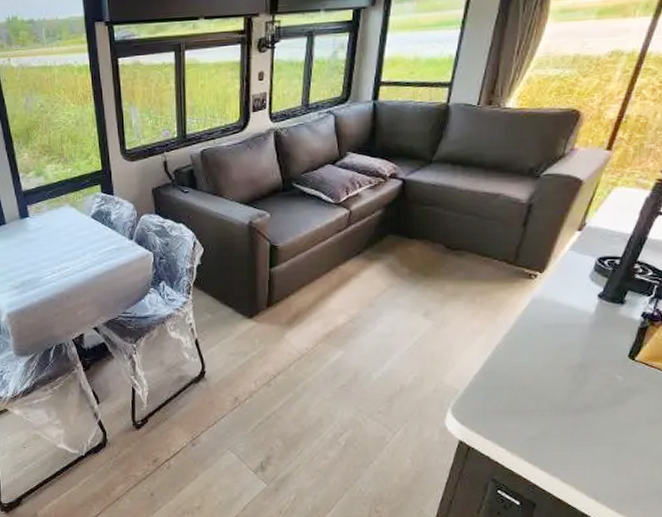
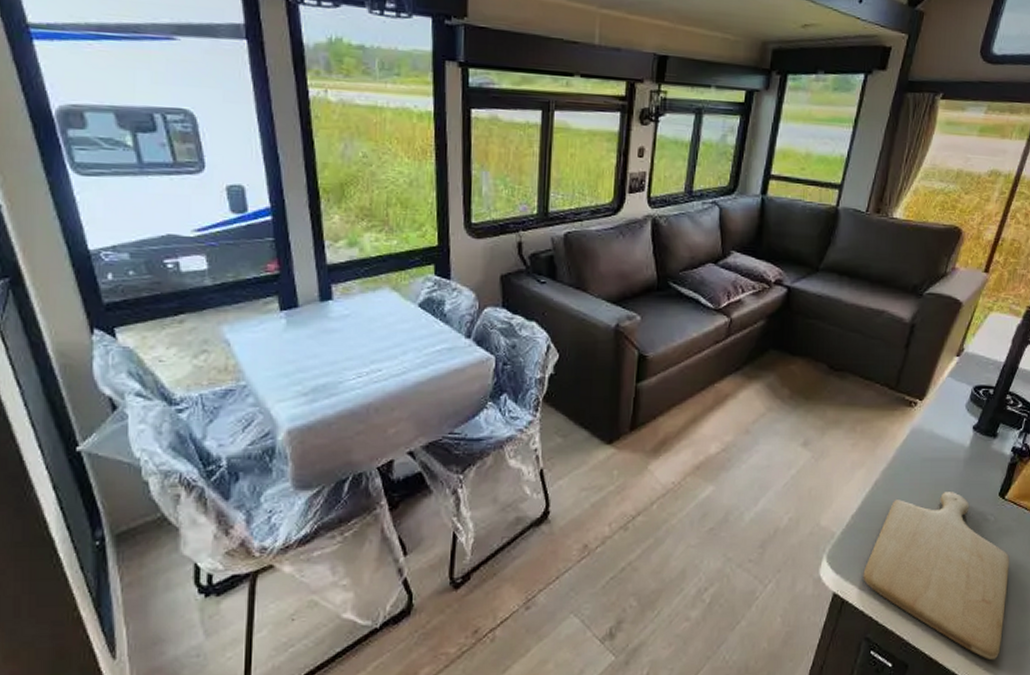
chopping board: none [487,354,642,504] -> present [863,492,1010,661]

